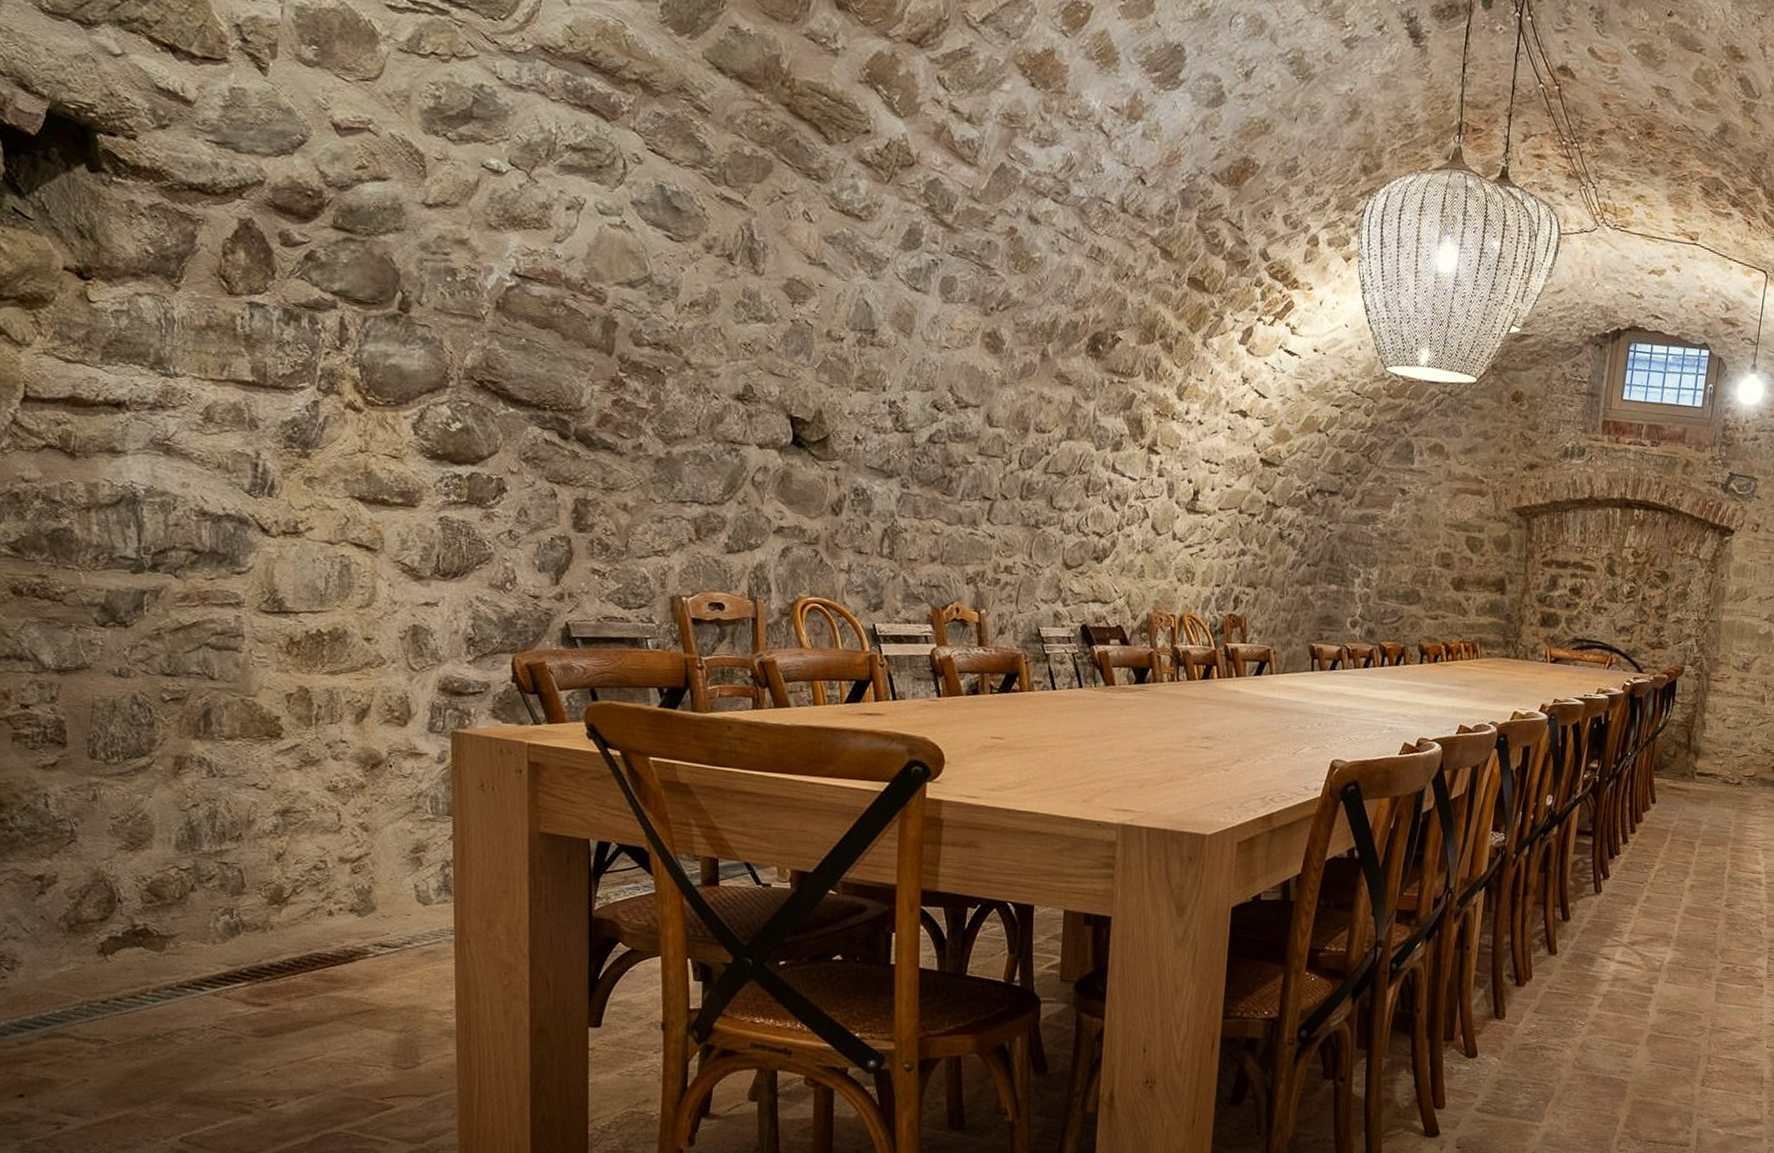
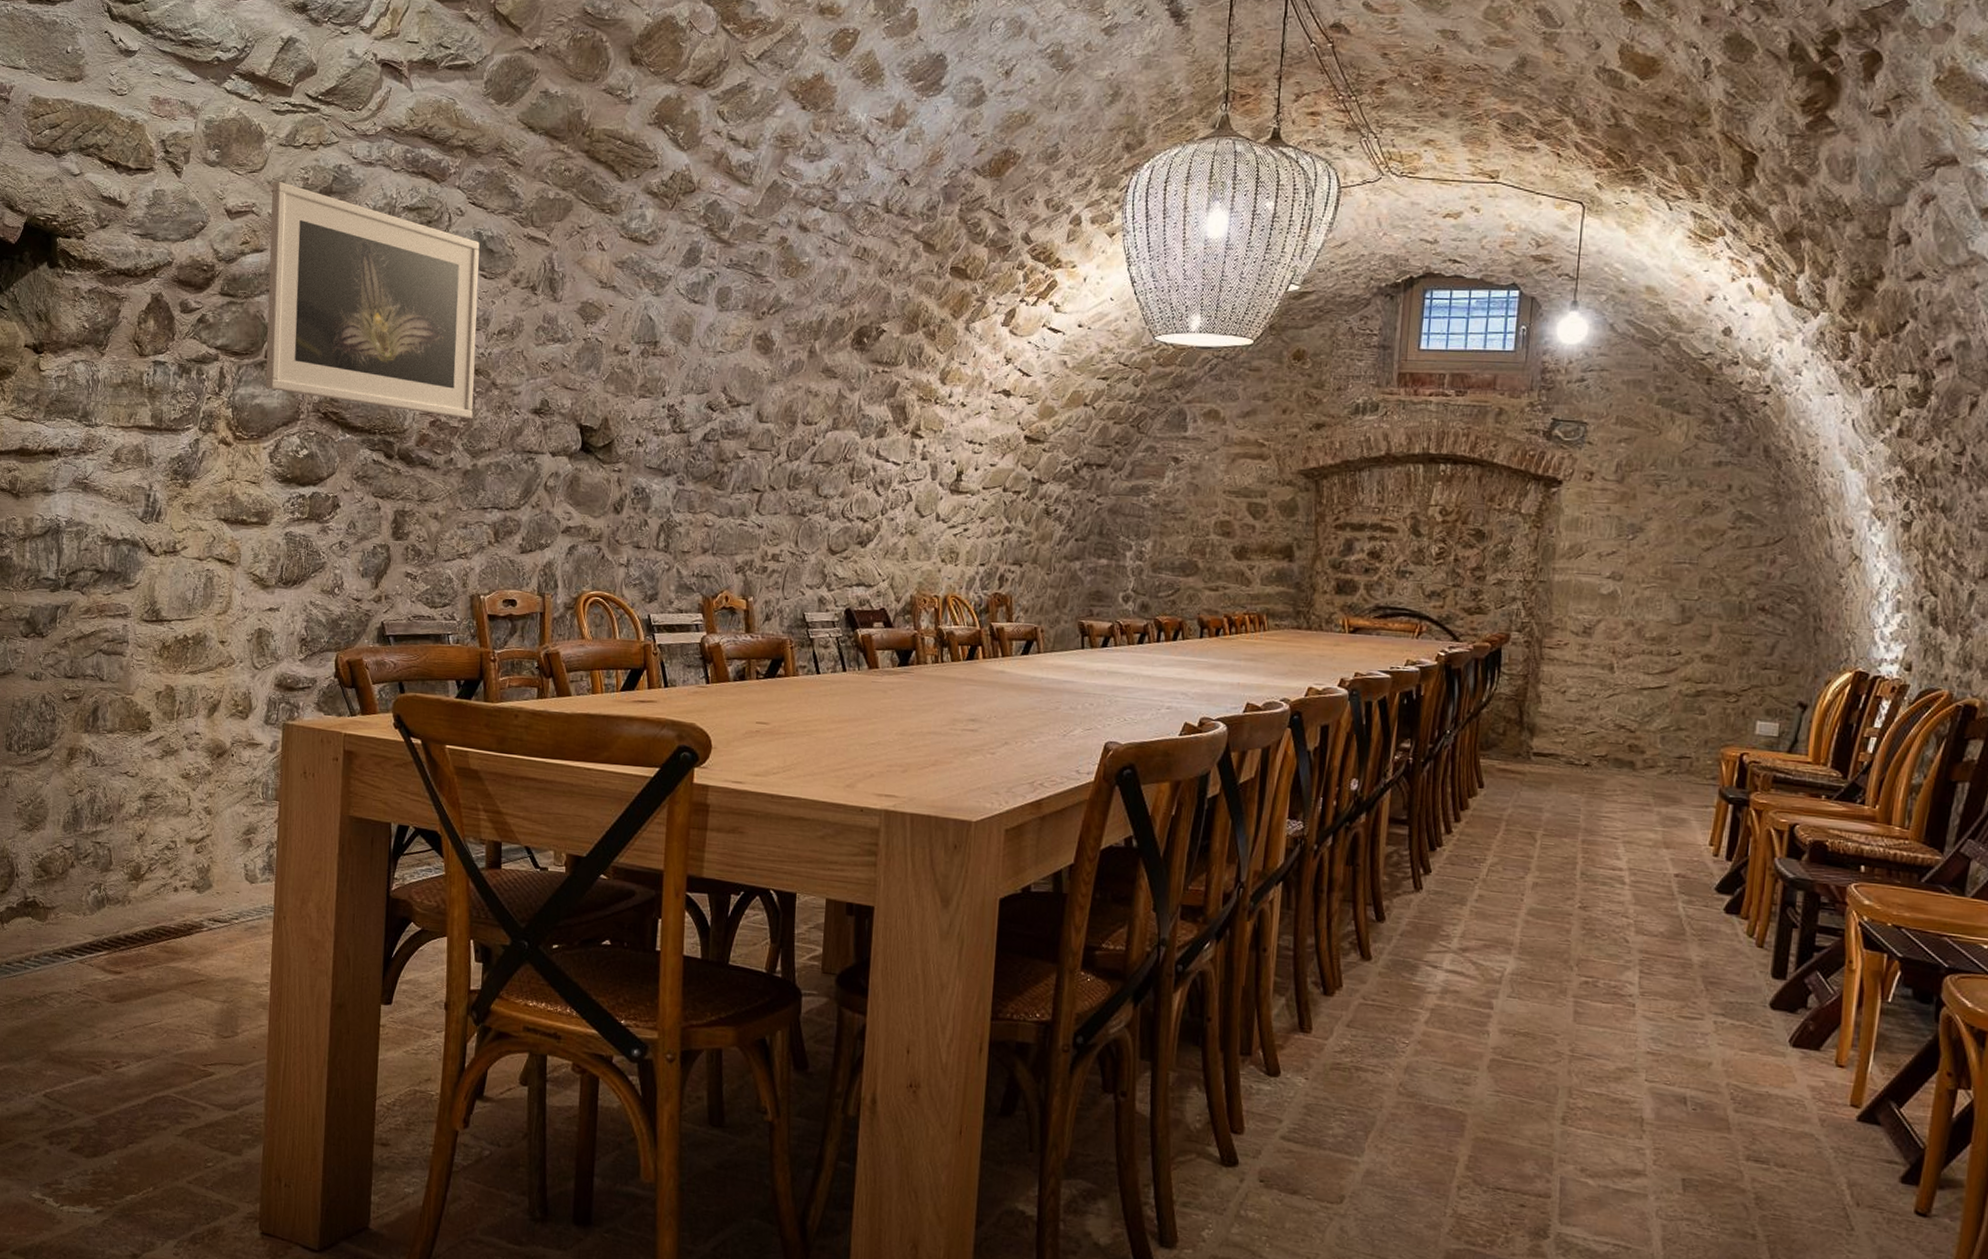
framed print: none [393,94,664,401] -> present [265,181,480,420]

